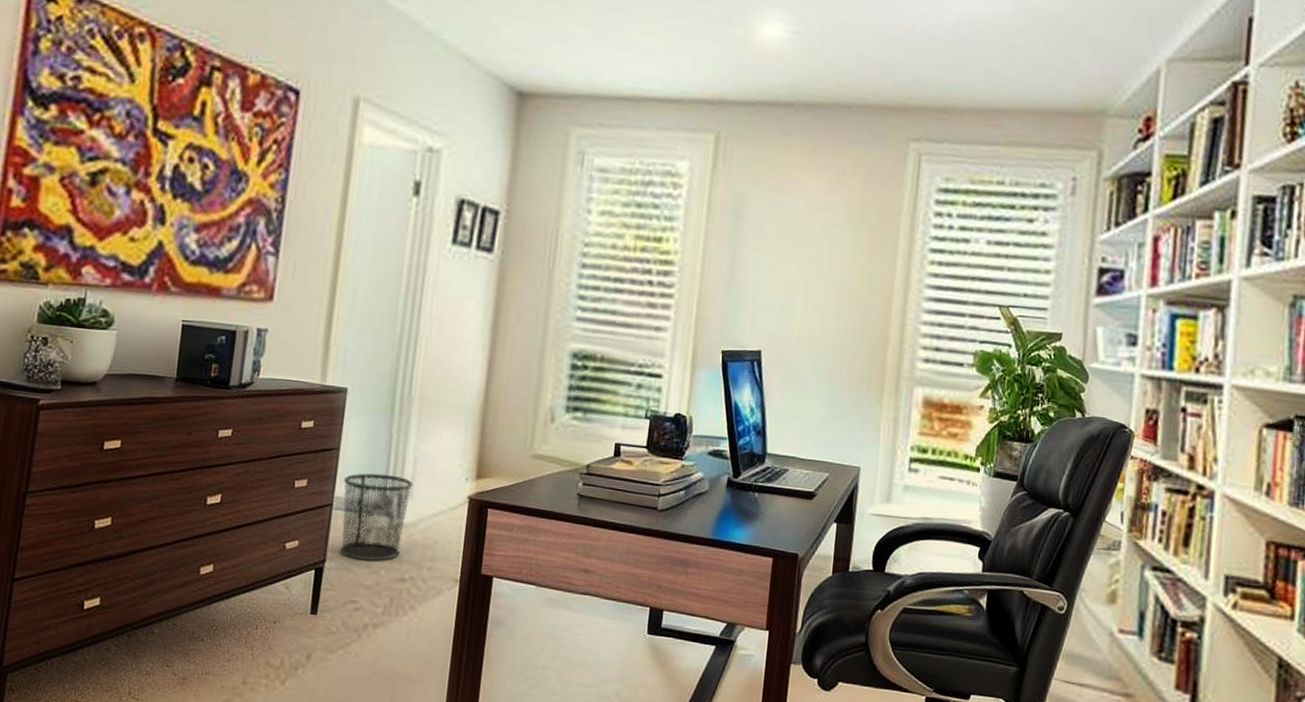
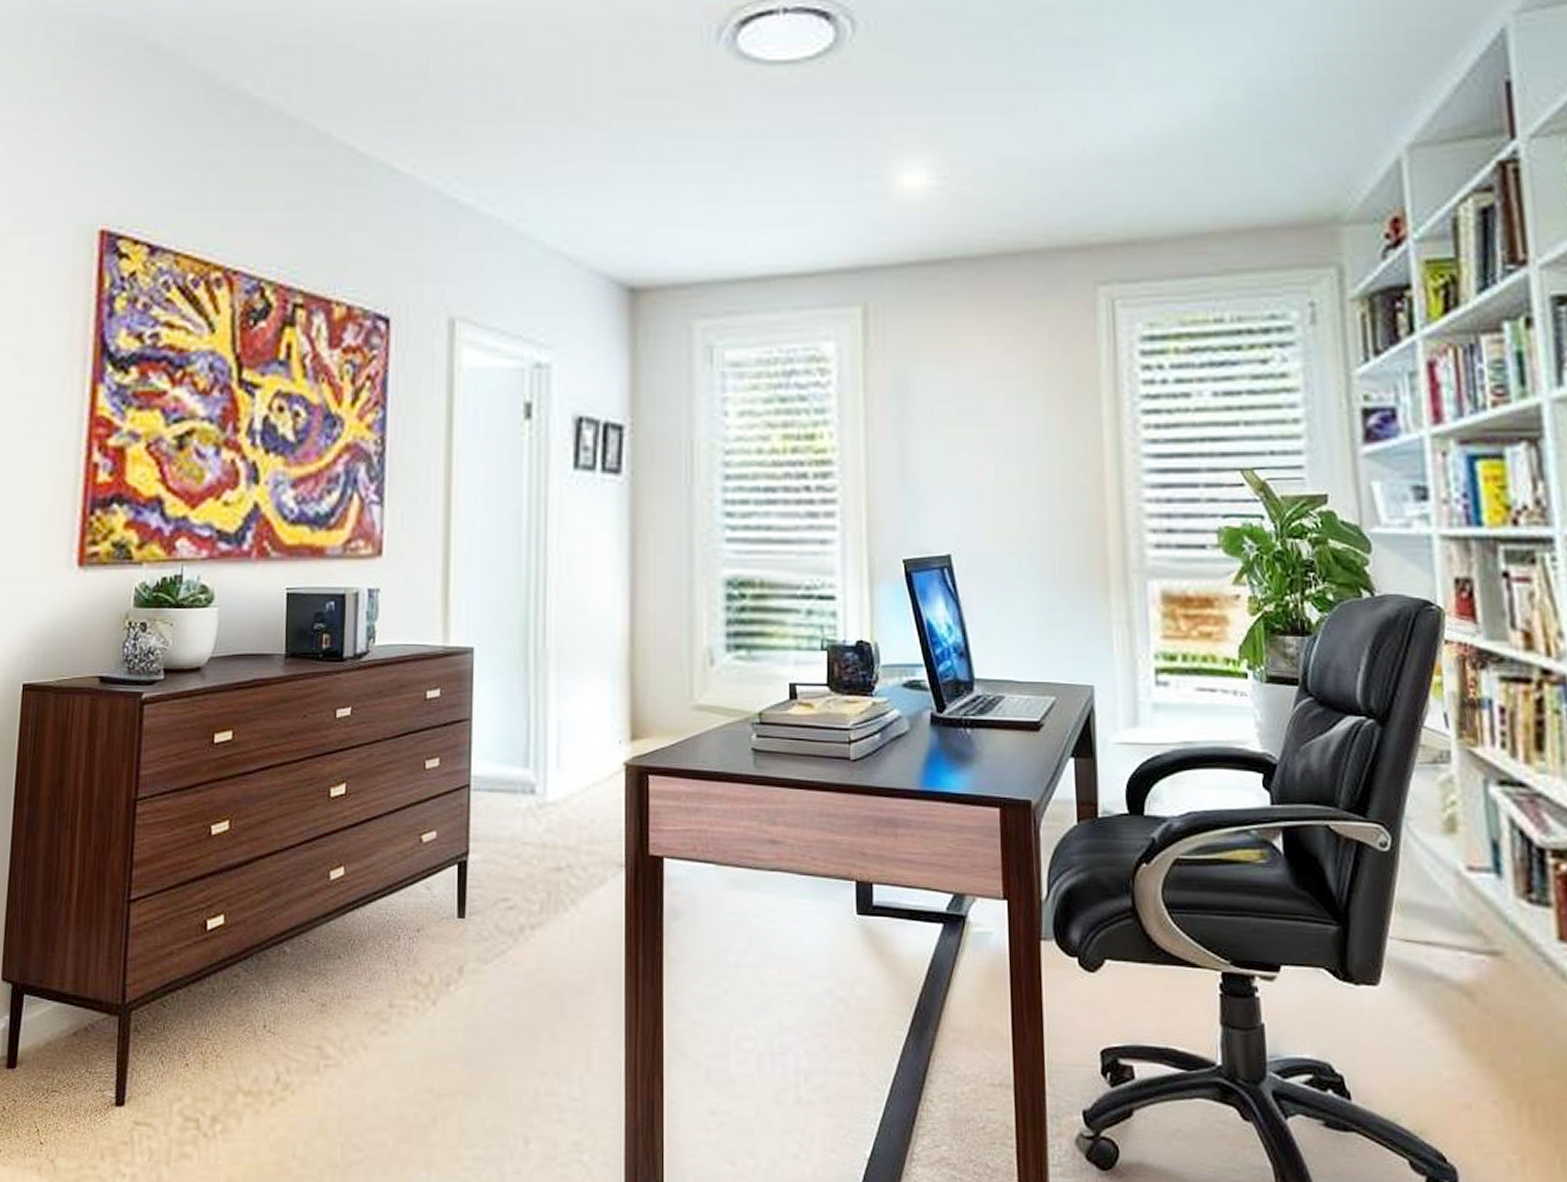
waste bin: present [339,473,413,561] -> none [480,744,559,848]

